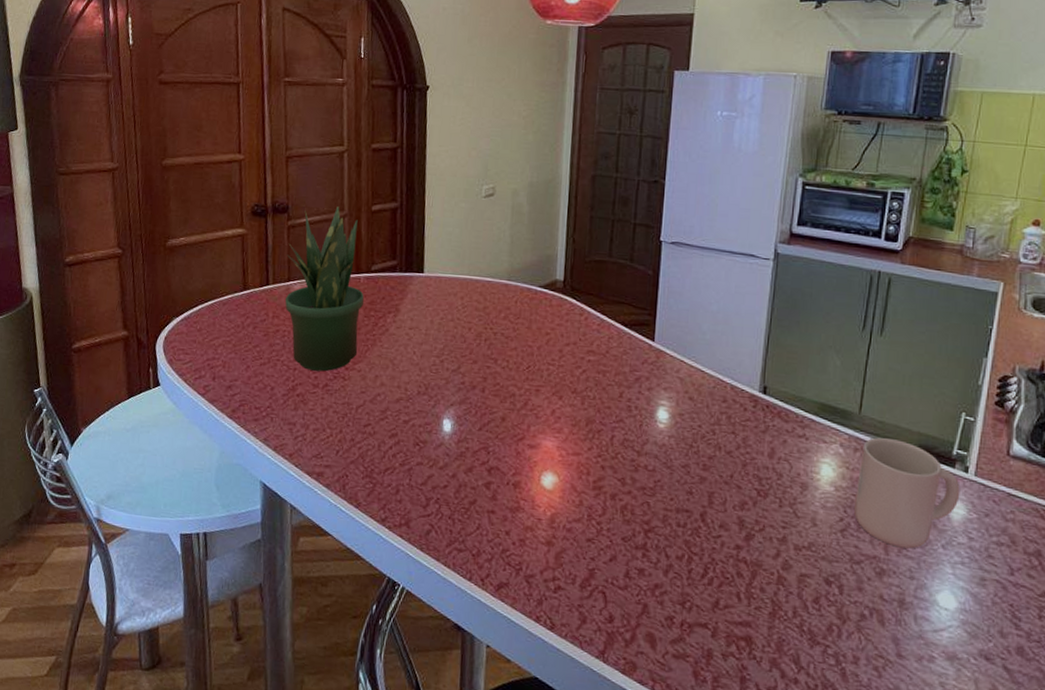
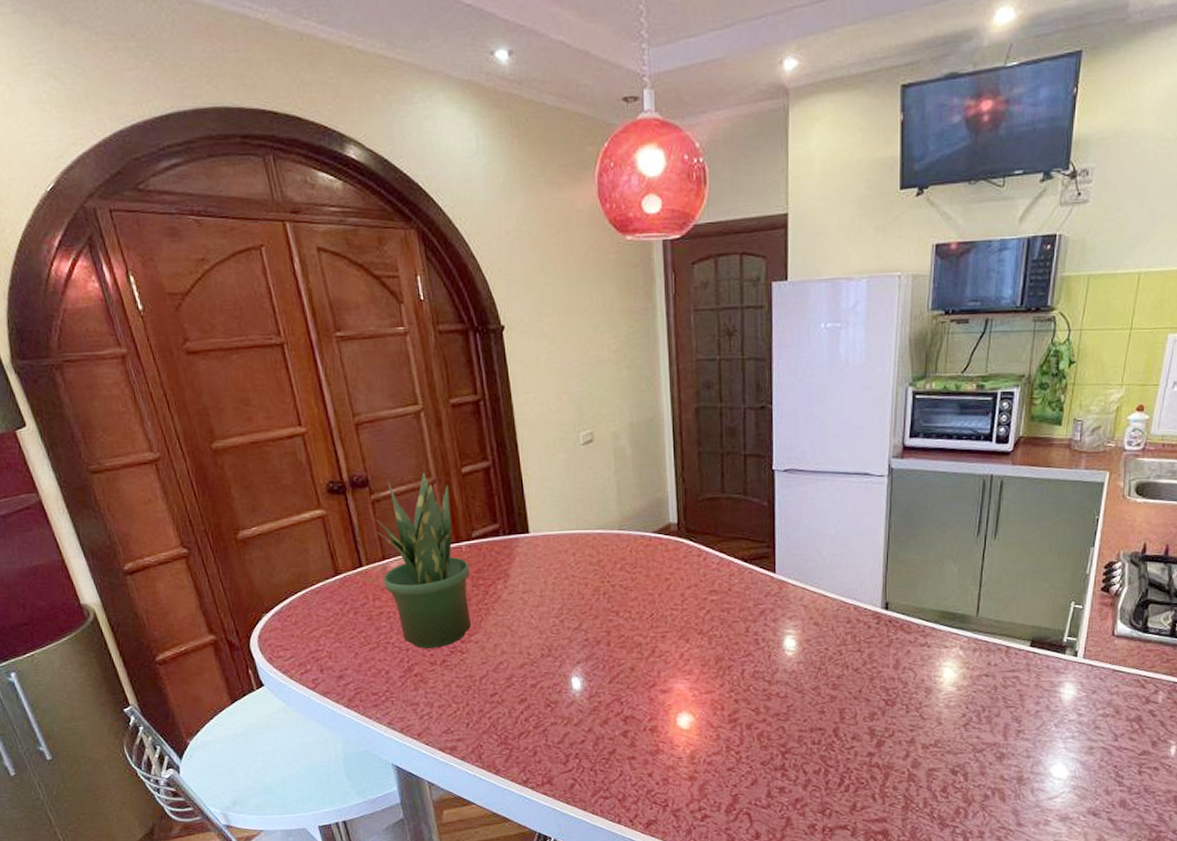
mug: present [853,437,960,549] -> none [974,635,1070,732]

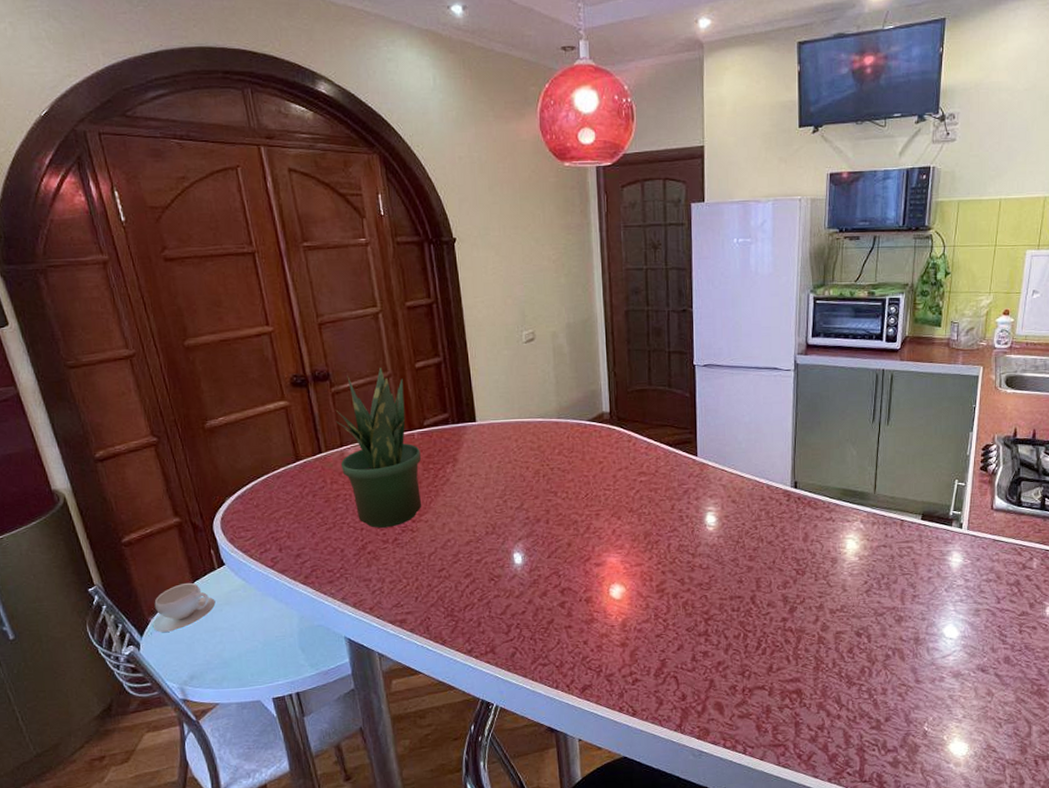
teacup: none [191,704,256,755] -> present [152,582,216,632]

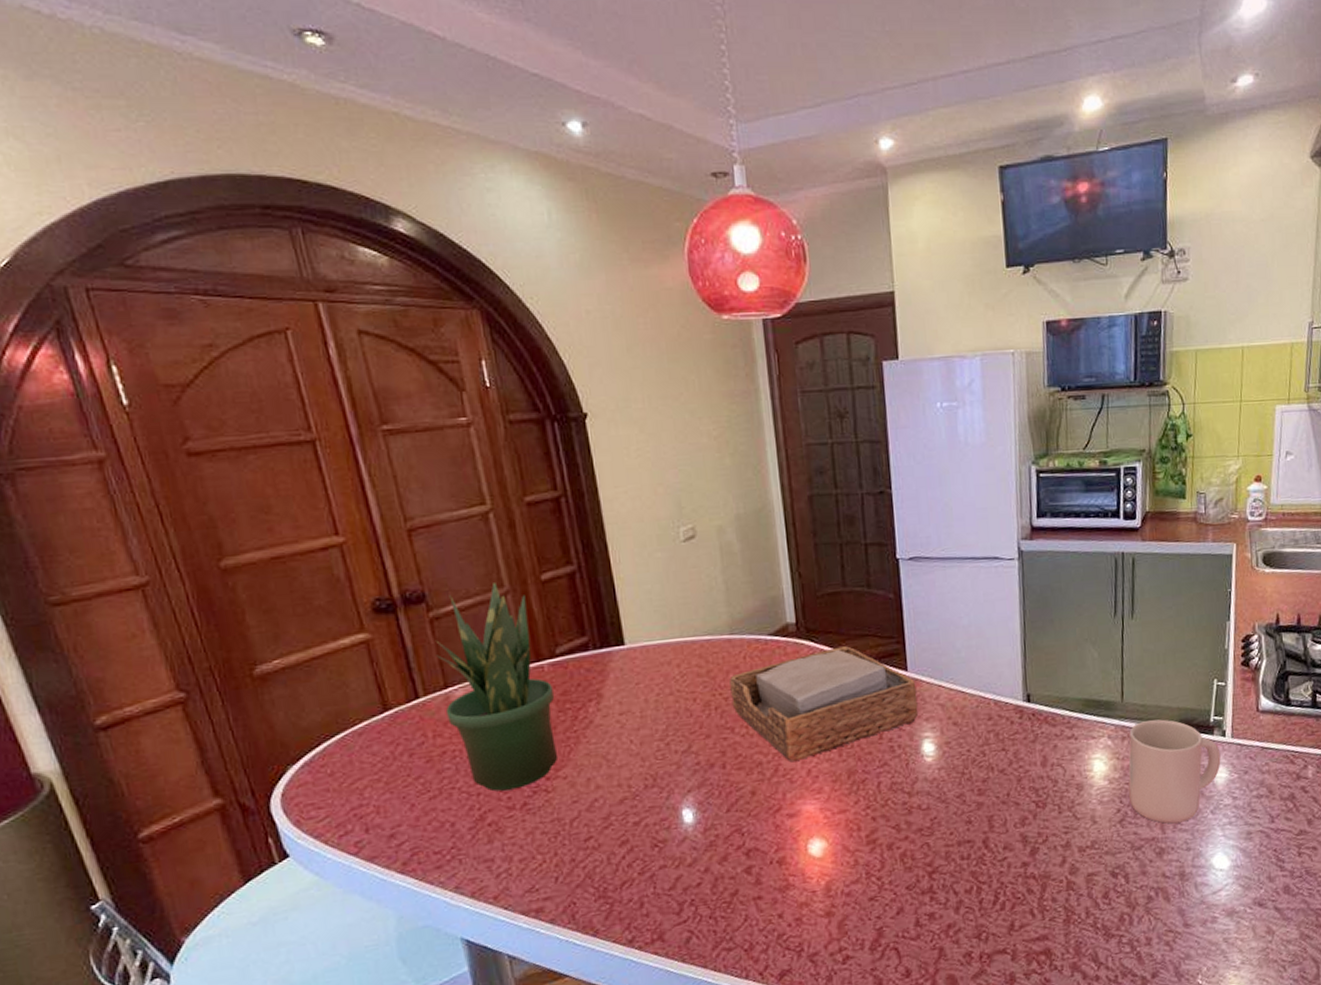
teacup: present [152,582,216,632] -> none [187,884,278,956]
napkin holder: none [555,433,704,523] -> present [729,646,919,763]
mug: none [875,510,957,597] -> present [1128,719,1221,824]

